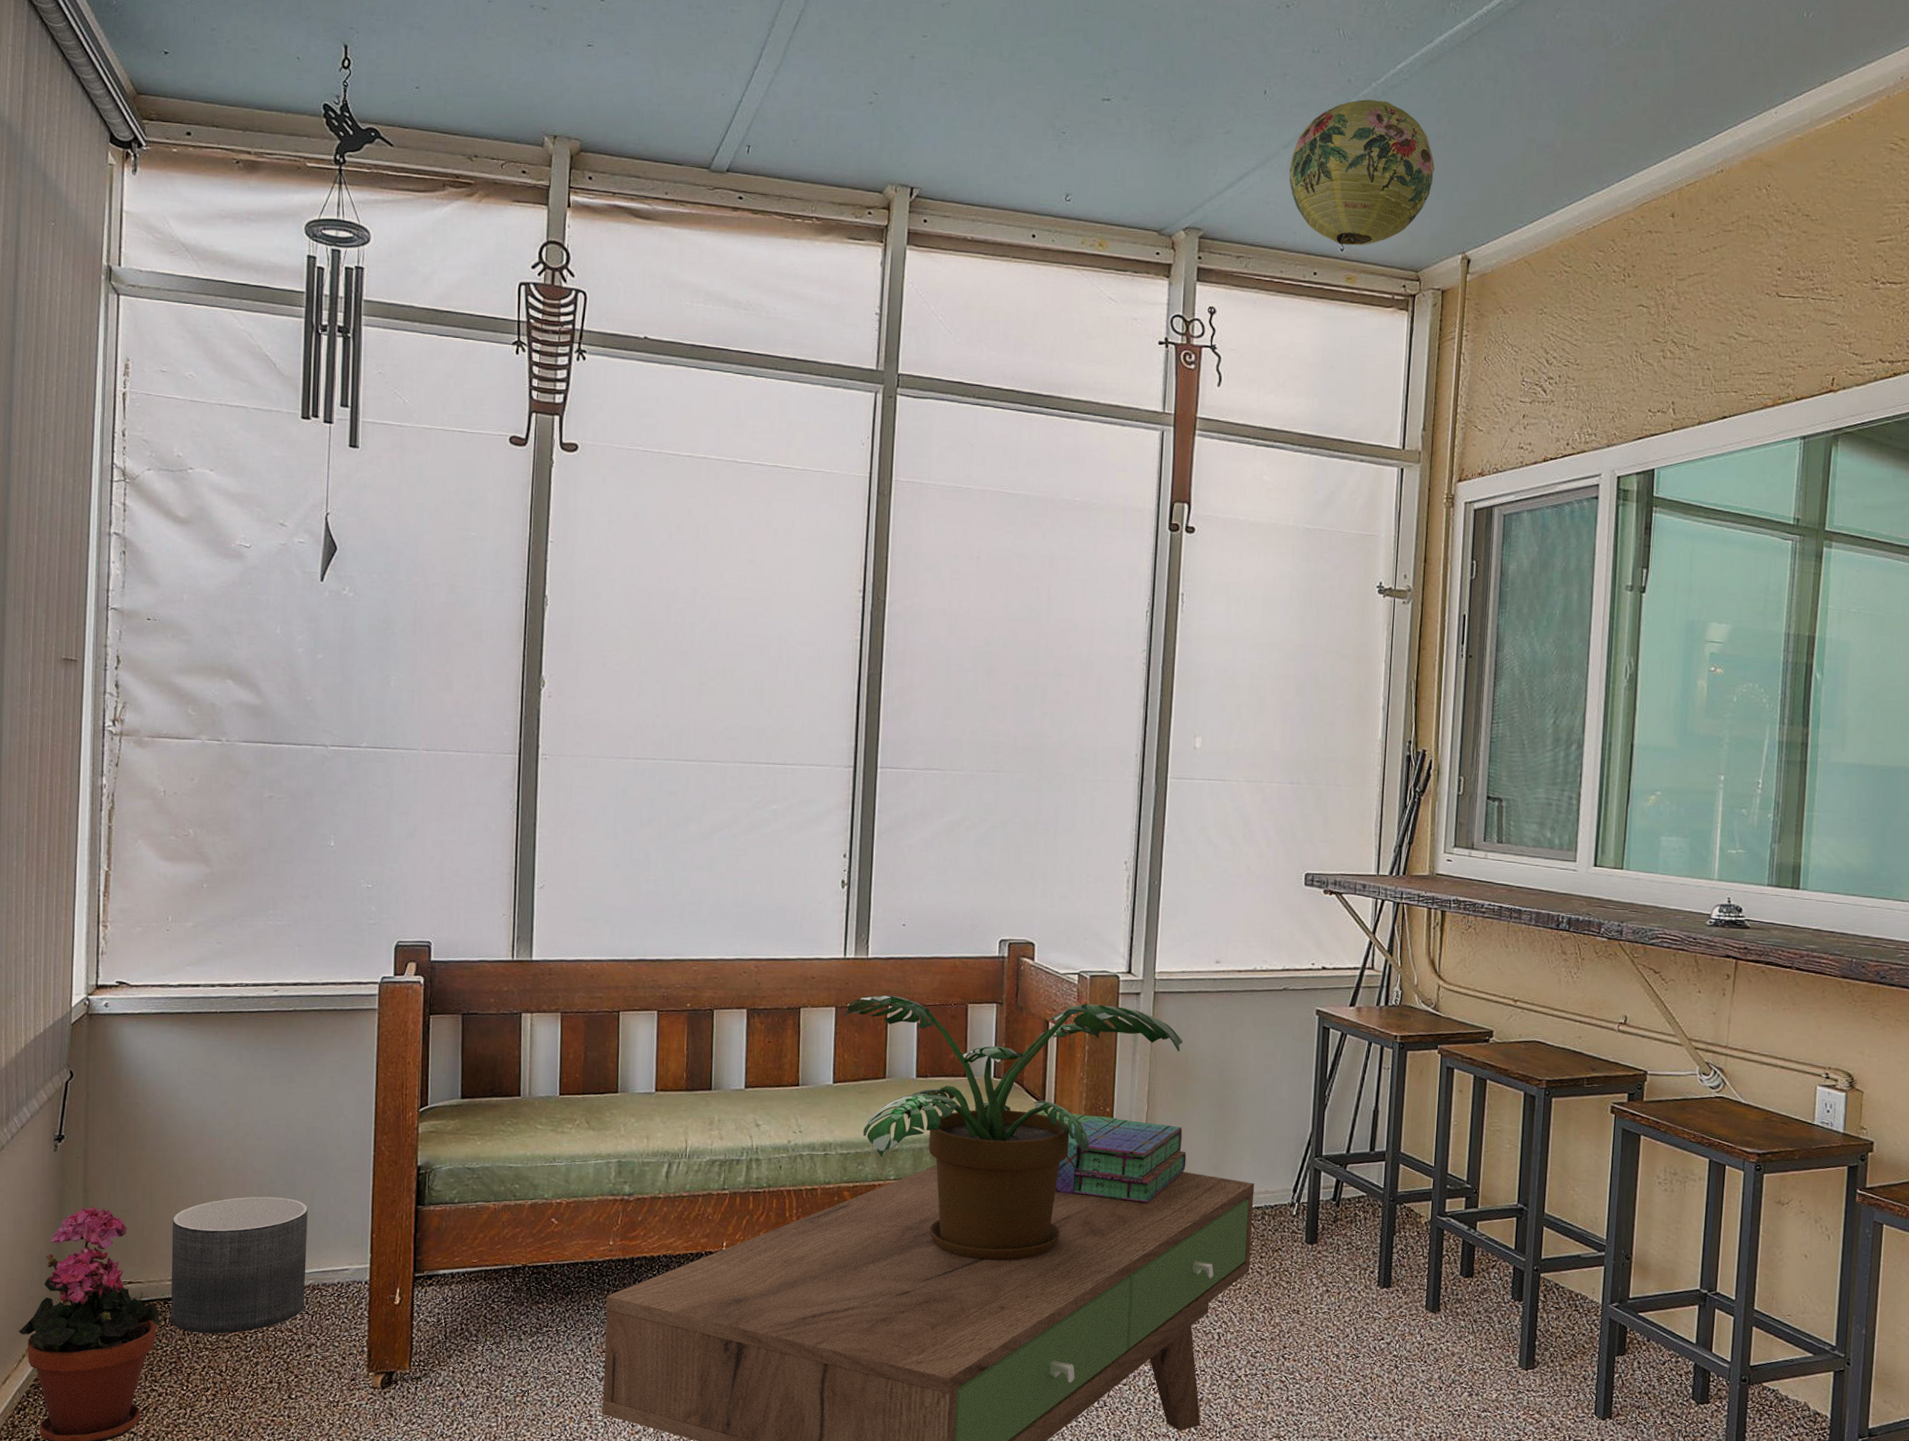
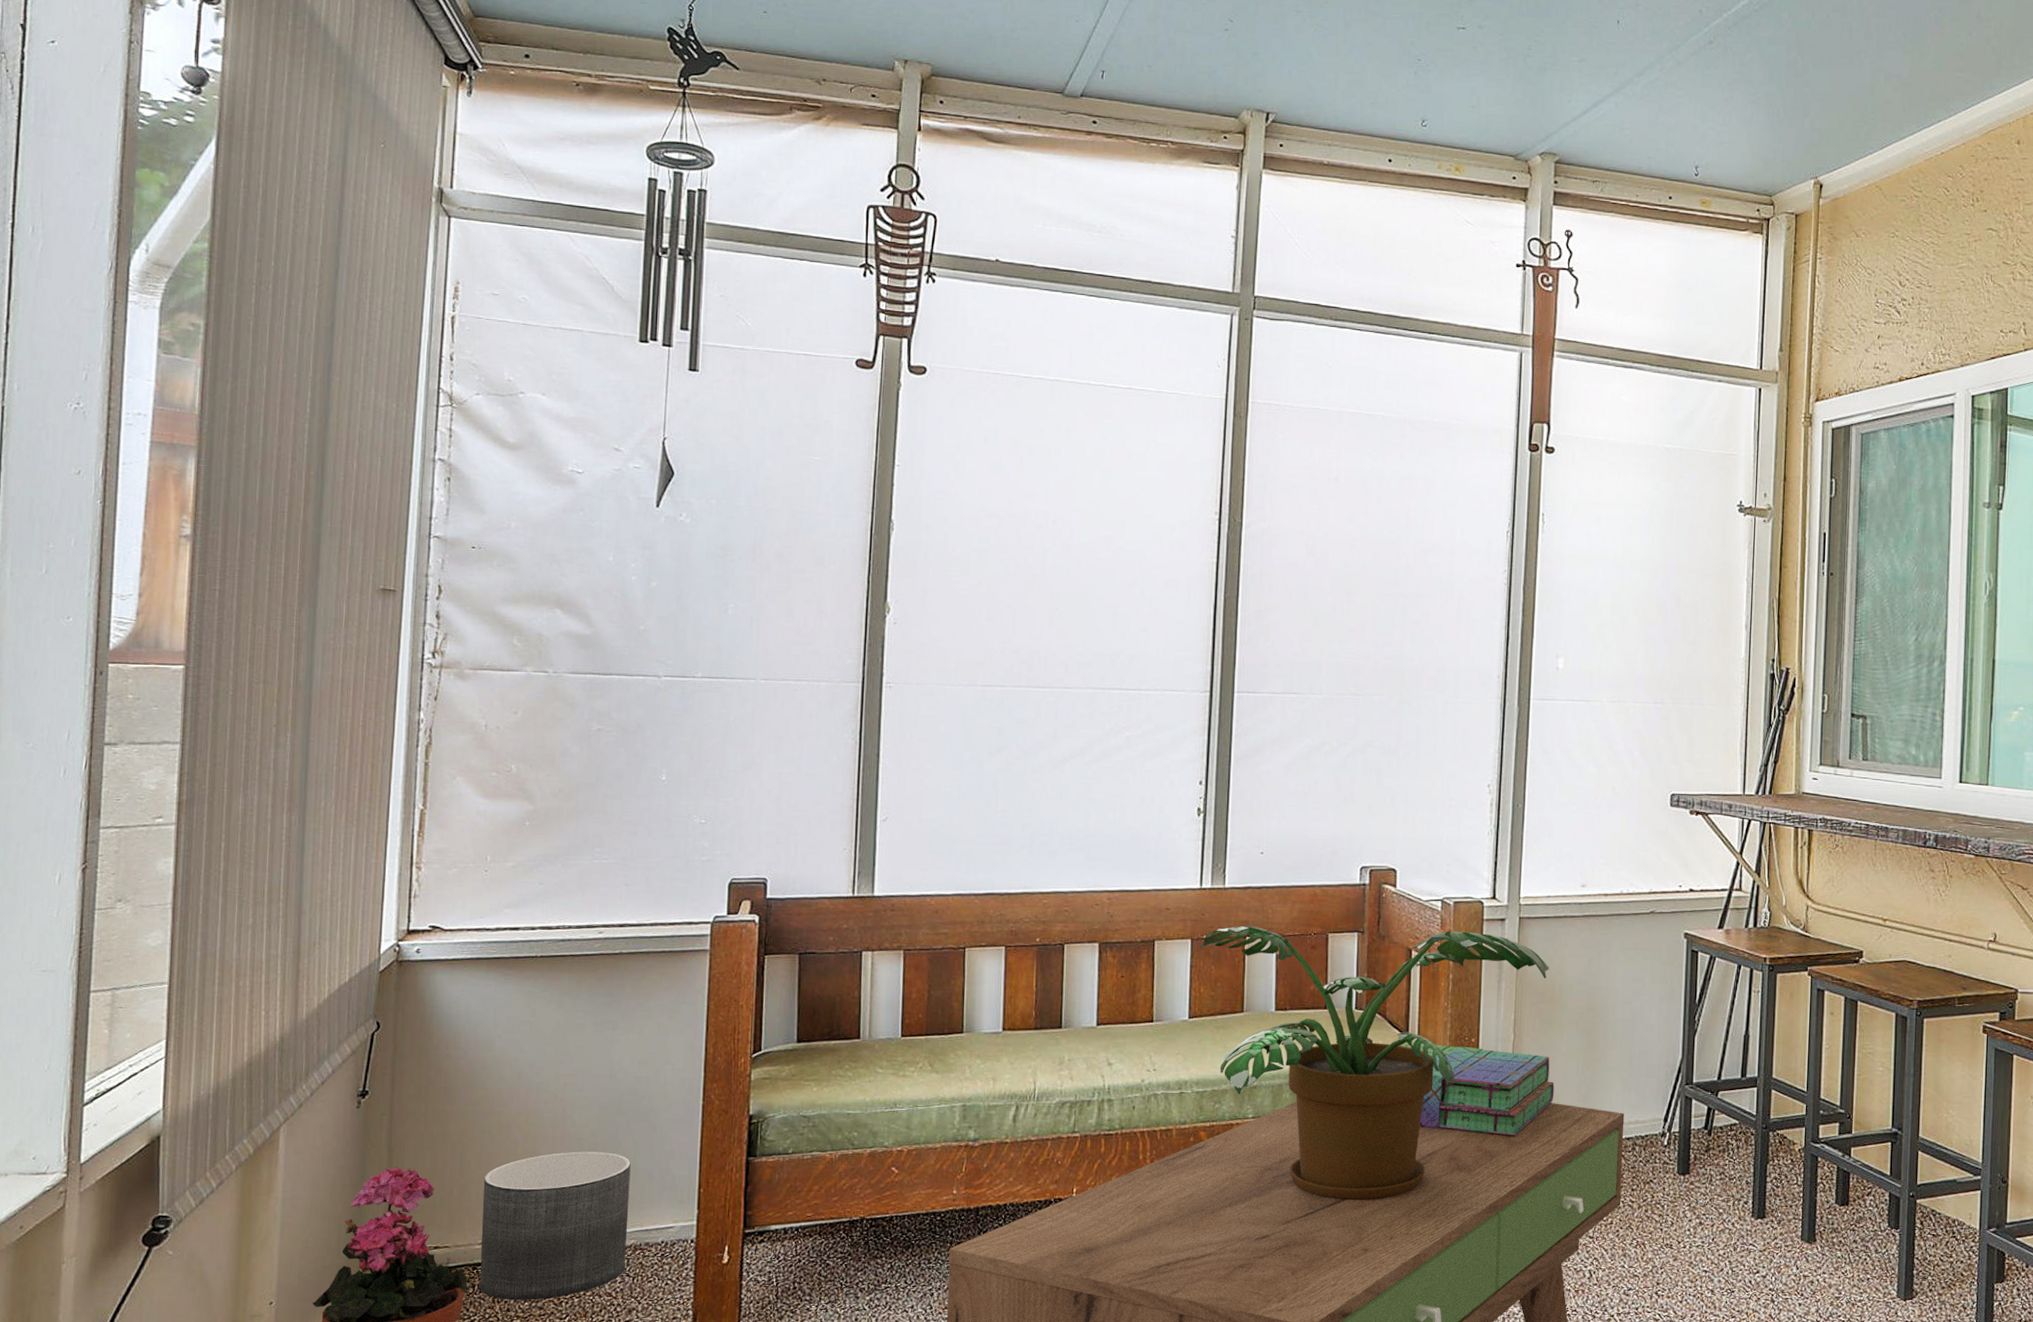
paper lantern: present [1289,99,1435,246] -> none [1643,29,1787,171]

